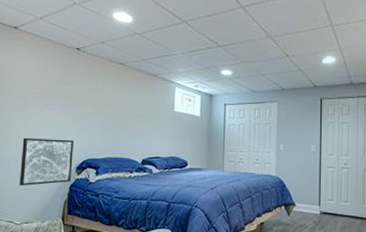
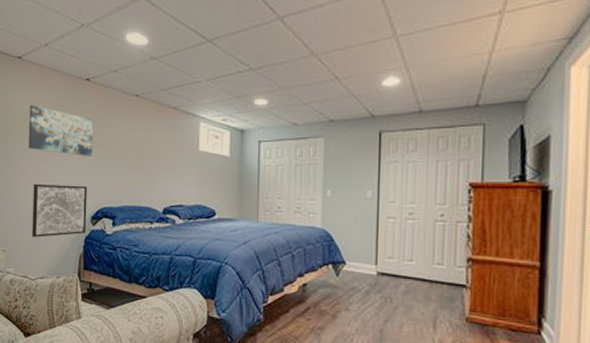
wall art: none [20,68,82,114] -> present [28,104,94,156]

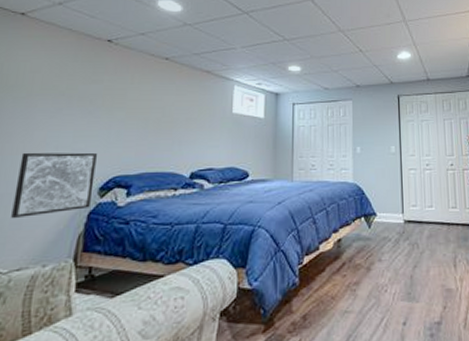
wall art: present [28,104,94,156] -> none [20,64,113,120]

